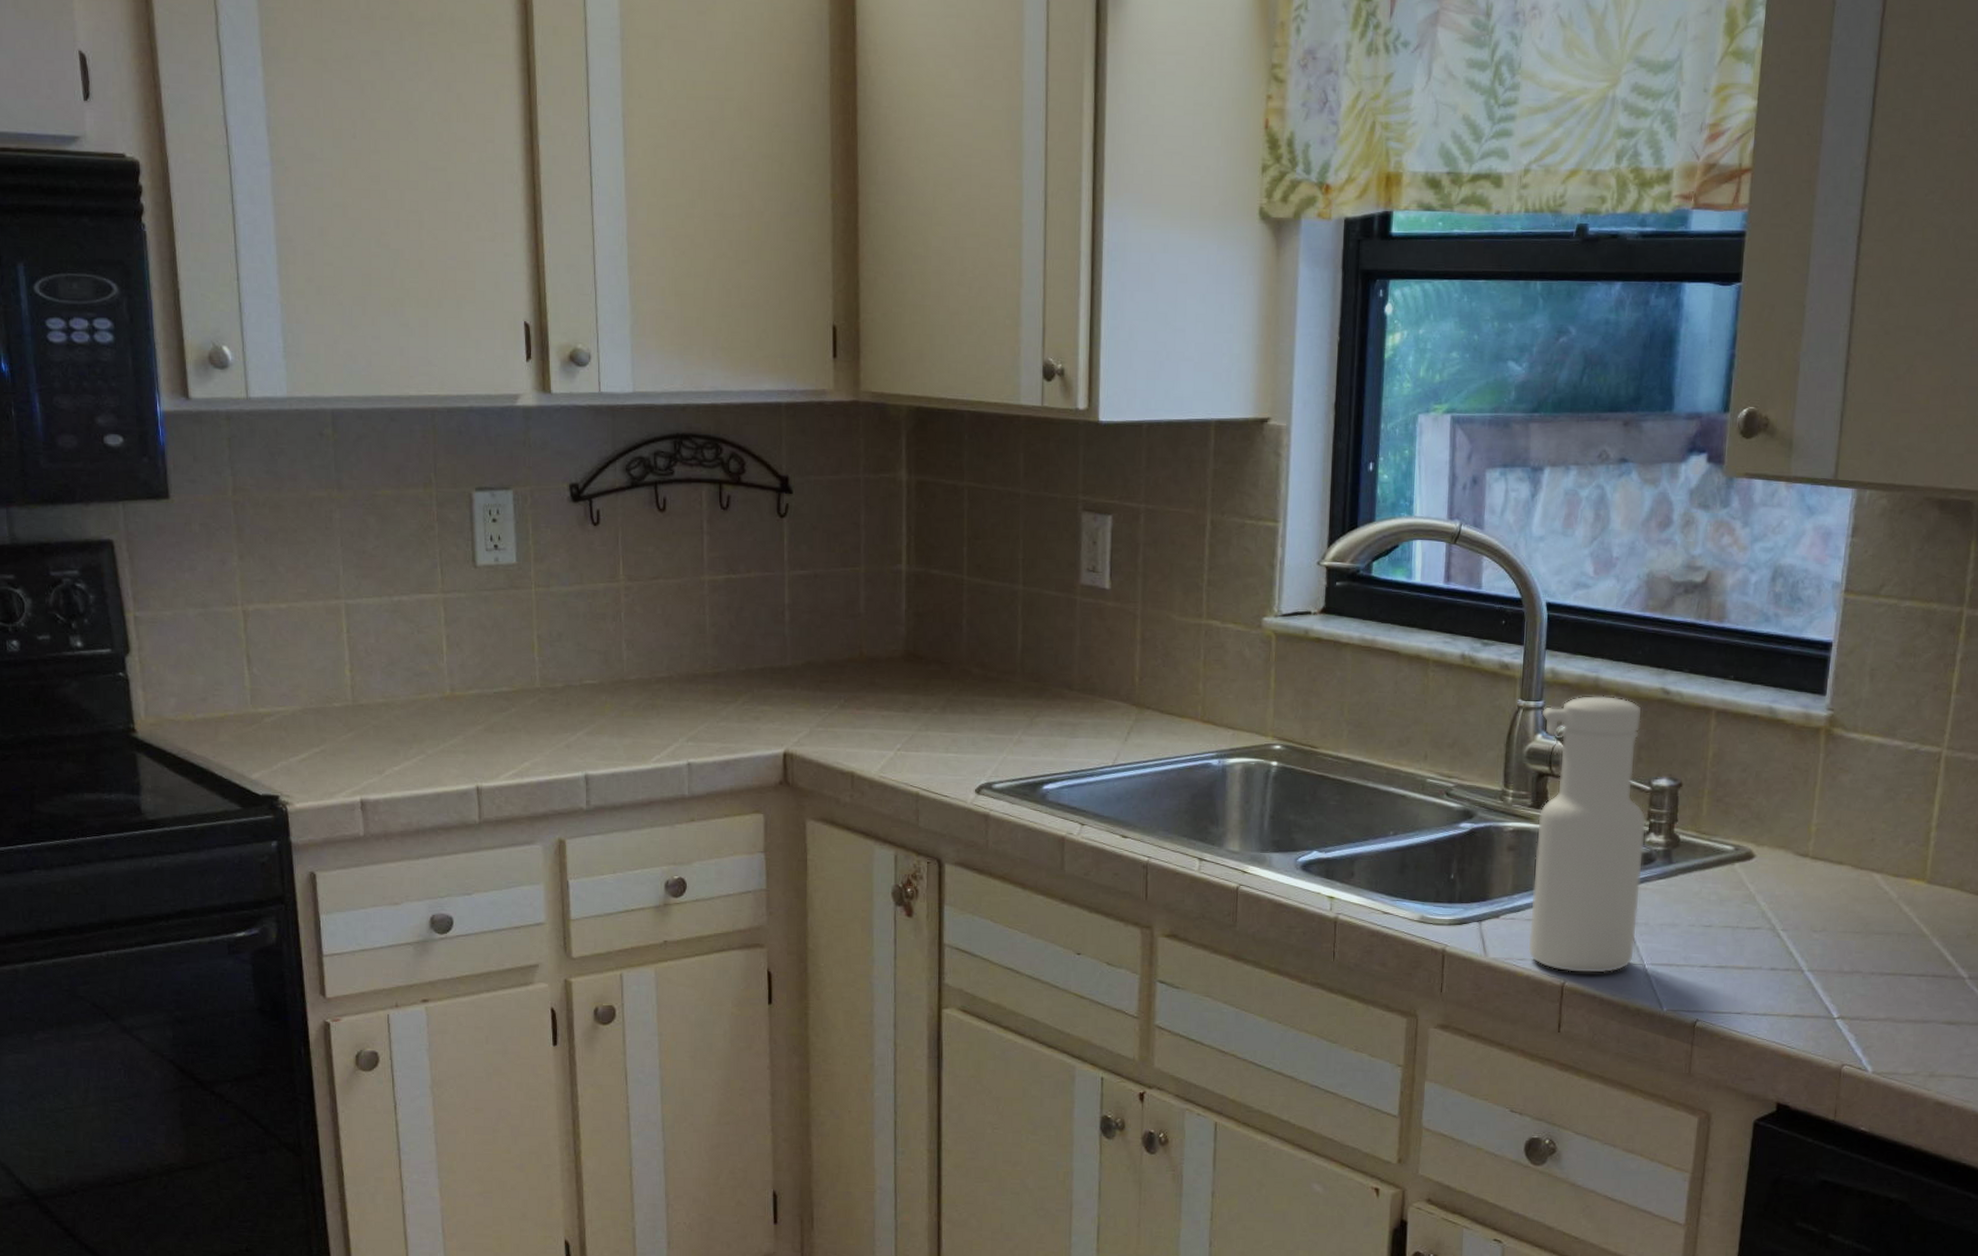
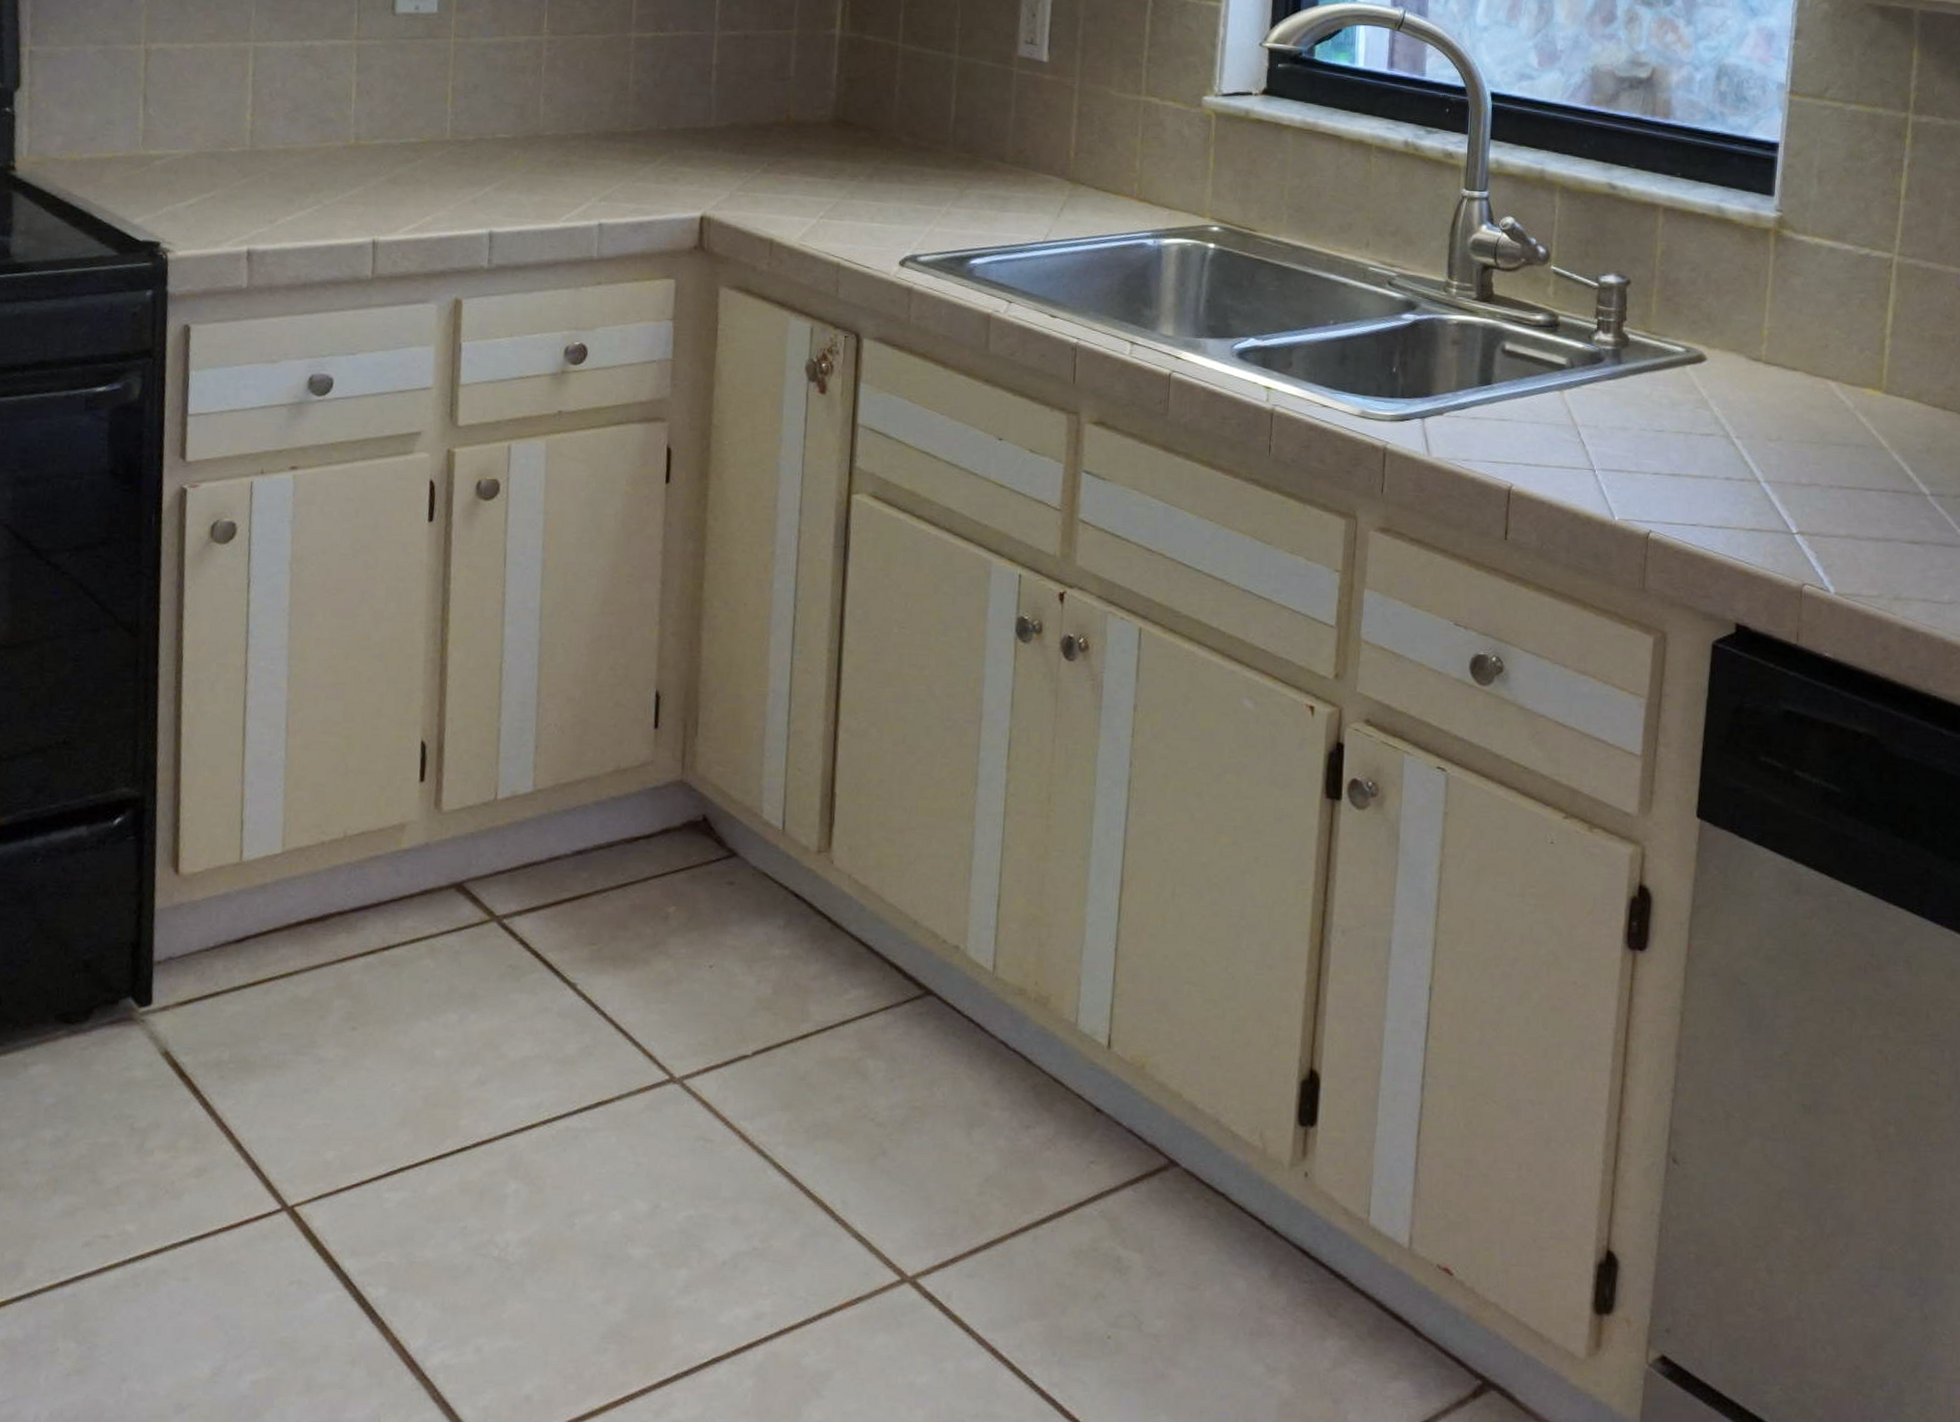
water bottle: present [1528,695,1647,974] -> none [1473,187,1595,479]

